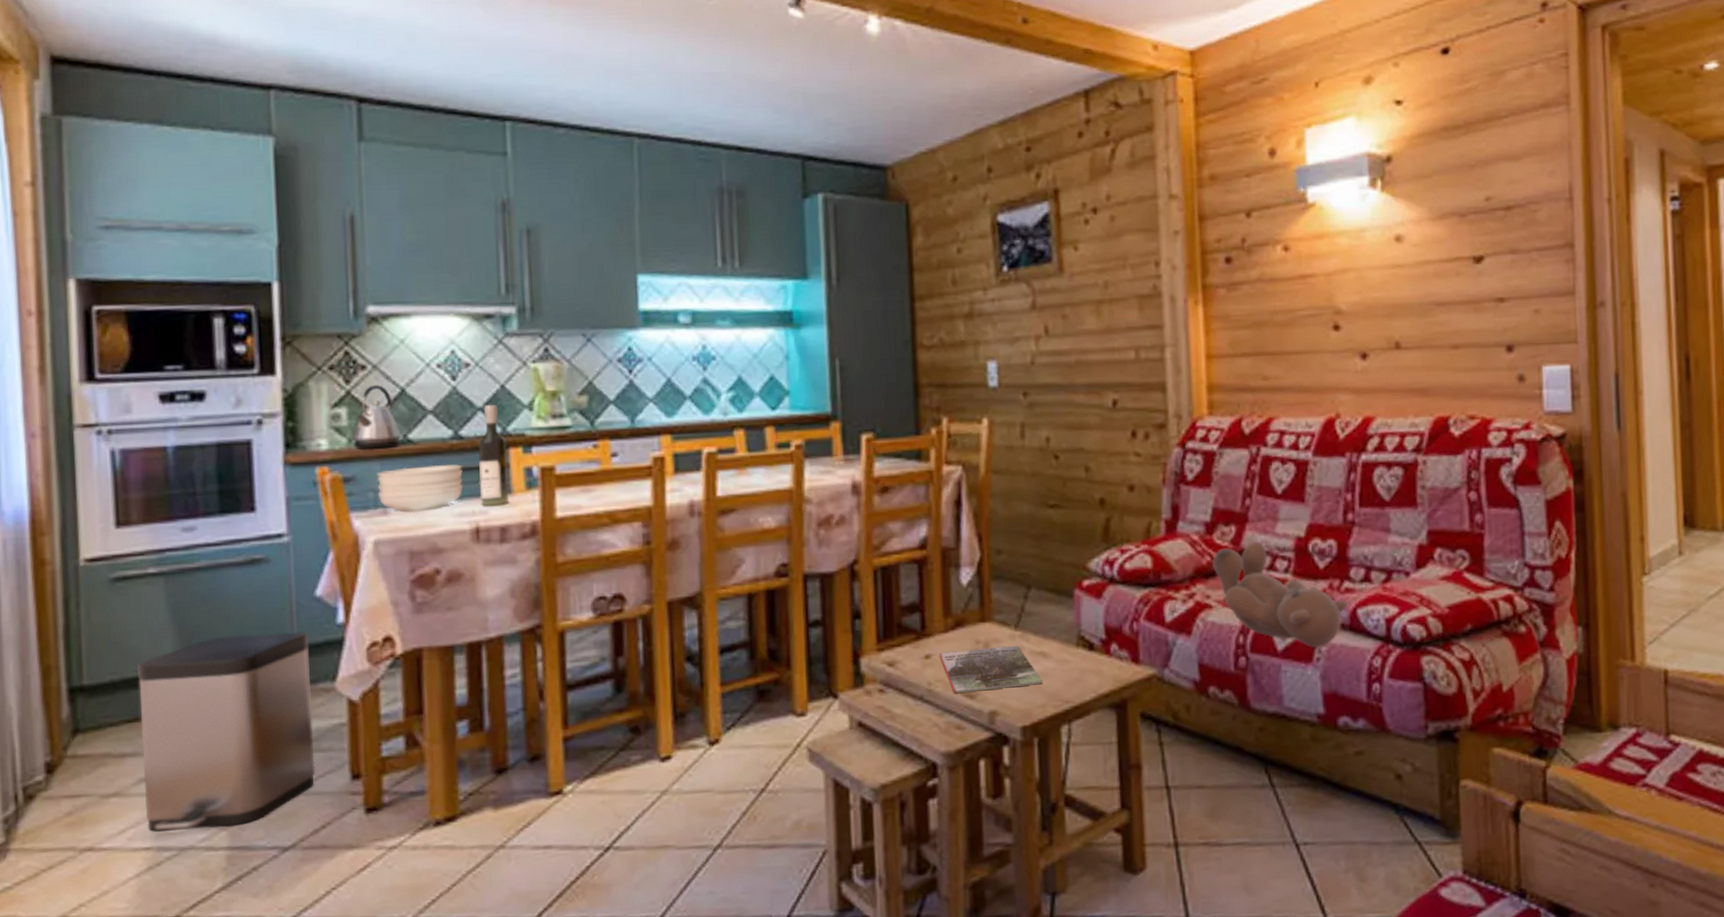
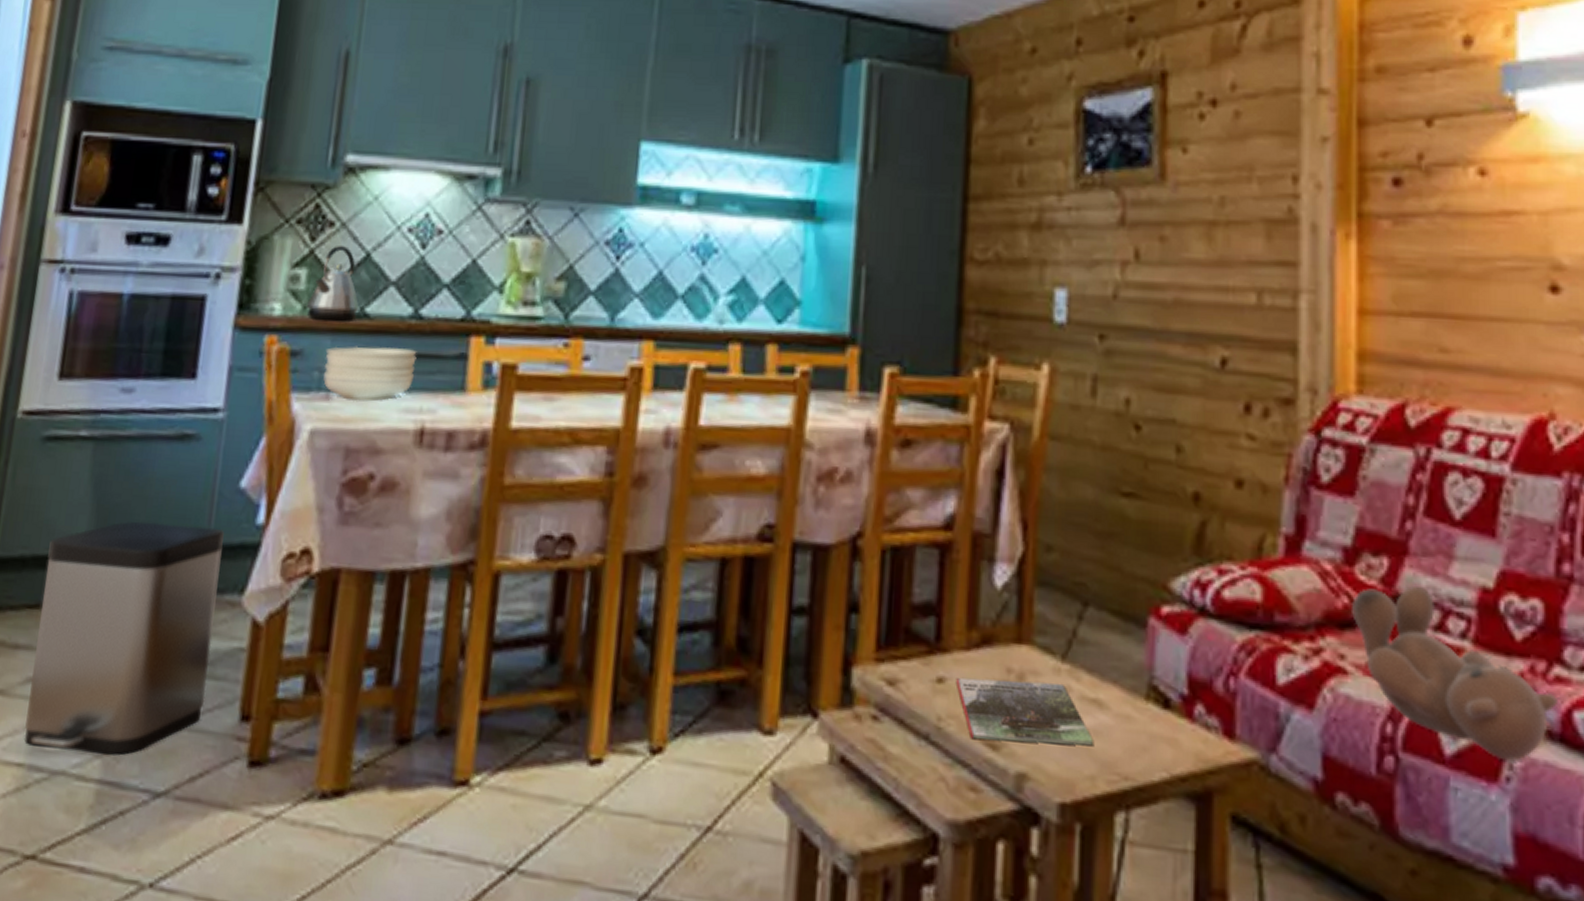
bottle: present [478,405,510,508] -> none [430,282,469,407]

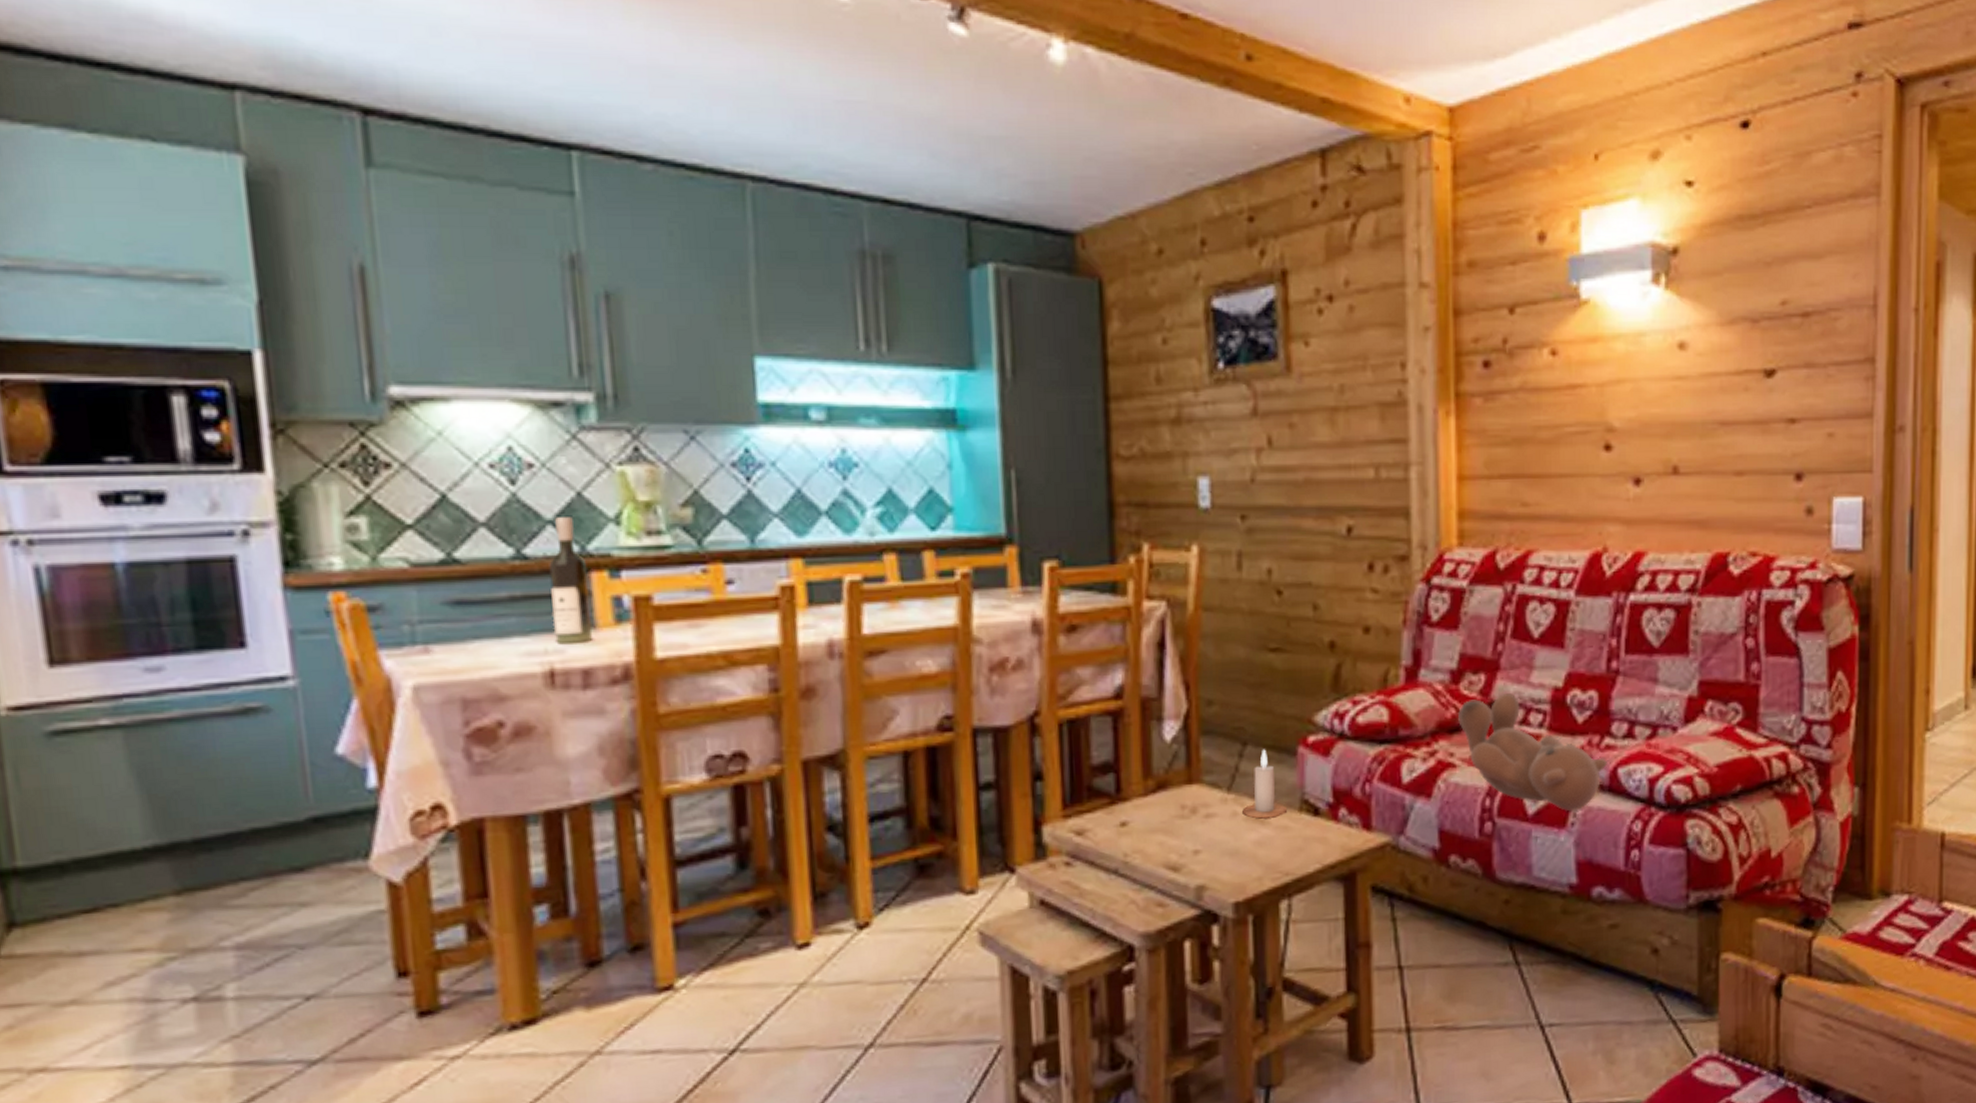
pedal bin: present [24,520,224,756] -> none [93,798,348,1046]
kettle: present [306,245,360,324] -> none [375,487,445,572]
bowl: present [323,346,417,402] -> none [412,591,531,652]
bottle: none [430,282,469,407] -> present [549,517,594,646]
magazine: present [955,677,1095,747] -> none [1137,810,1259,867]
candle: none [1077,614,1132,703] -> present [1242,749,1288,819]

